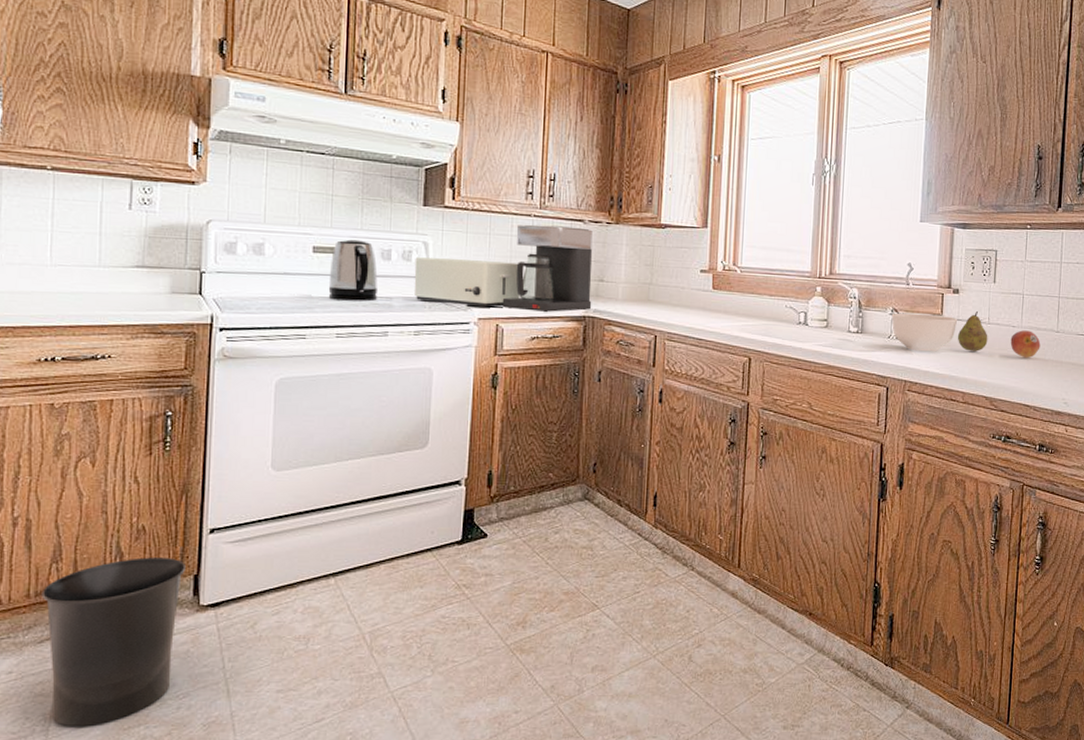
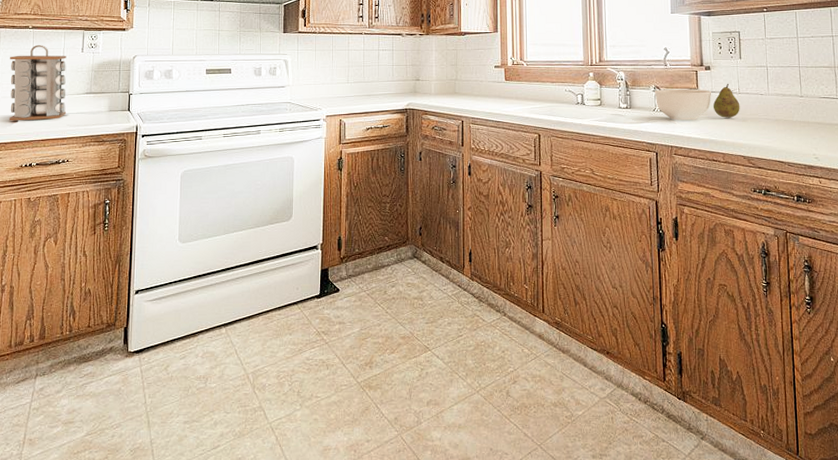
spice rack: none [16,193,107,300] -> present [8,44,67,121]
waste bin: present [41,557,185,726] -> none [19,314,118,451]
kettle: present [328,239,379,302] -> none [217,62,253,110]
toaster: present [414,257,520,308] -> none [278,70,357,107]
coffee maker: present [502,224,593,313] -> none [343,40,412,108]
fruit: present [1010,330,1041,359] -> none [760,97,788,121]

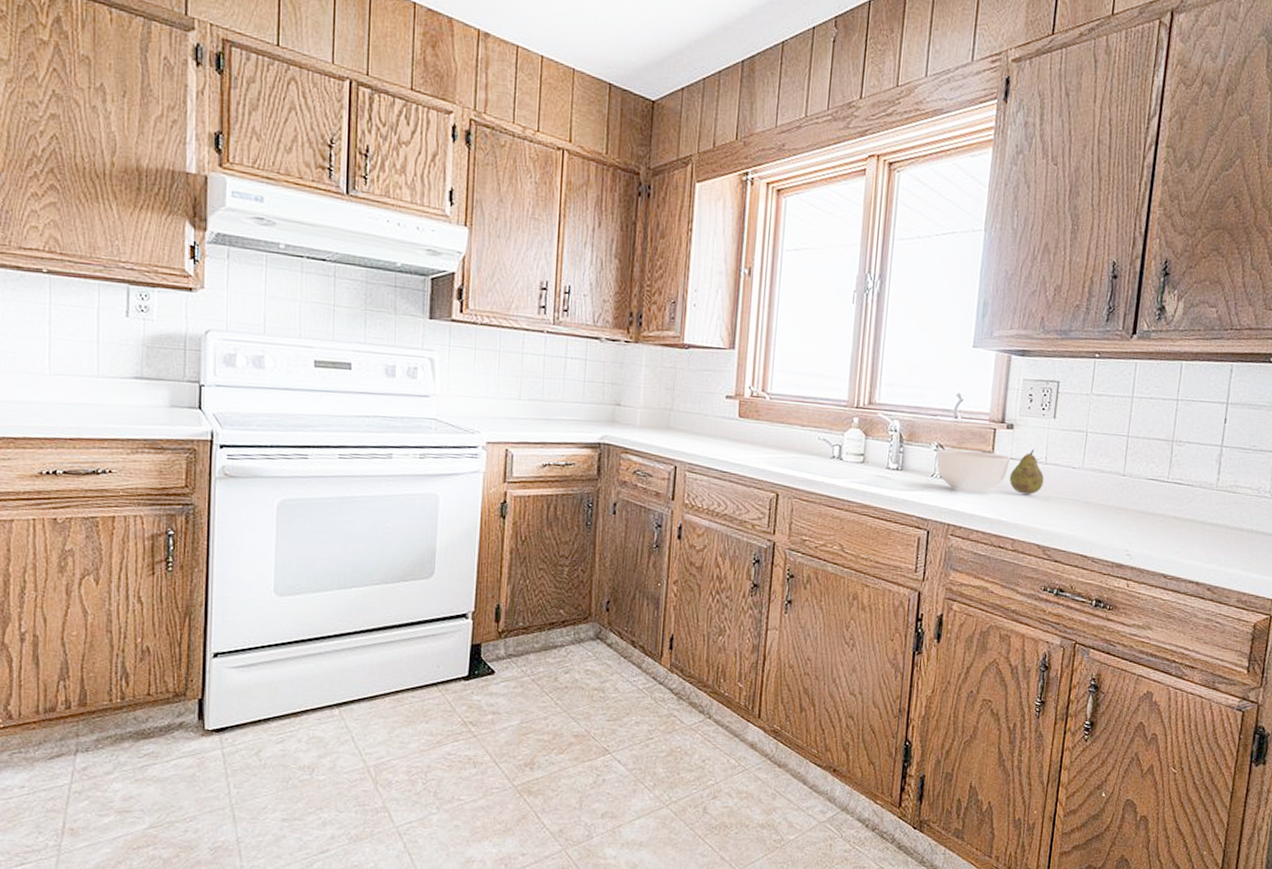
spice rack: present [8,44,67,121] -> none [14,298,106,412]

